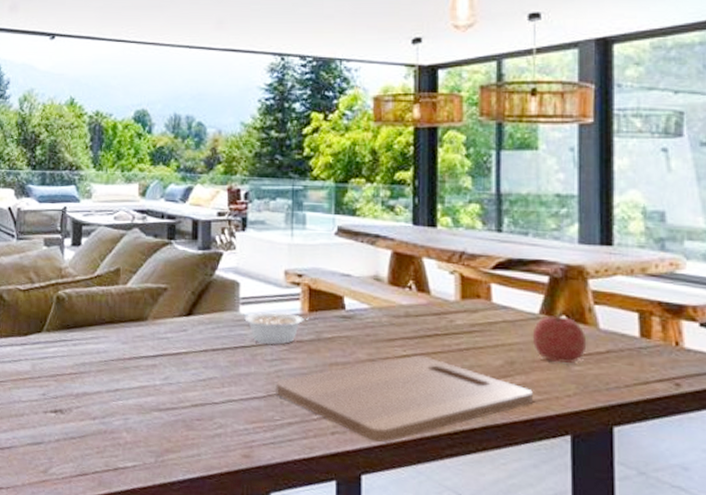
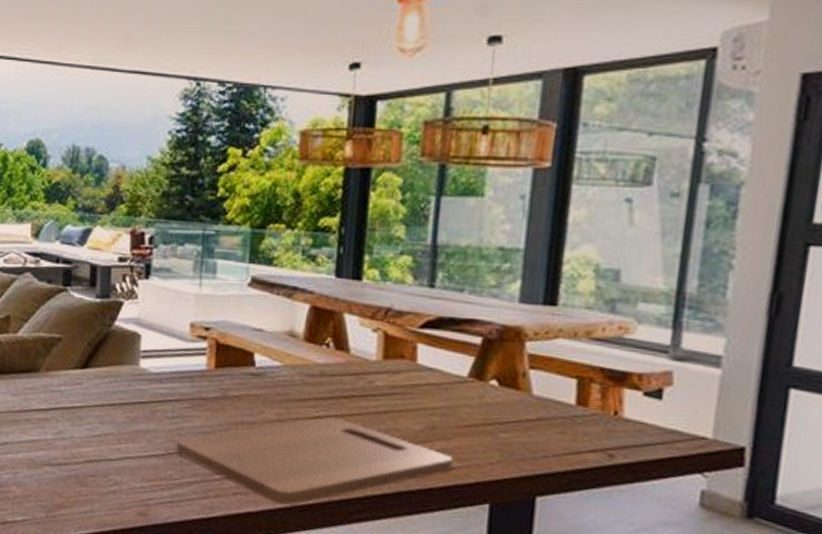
legume: present [244,311,313,345] -> none [145,366,219,402]
fruit: present [532,312,587,363] -> none [456,376,517,430]

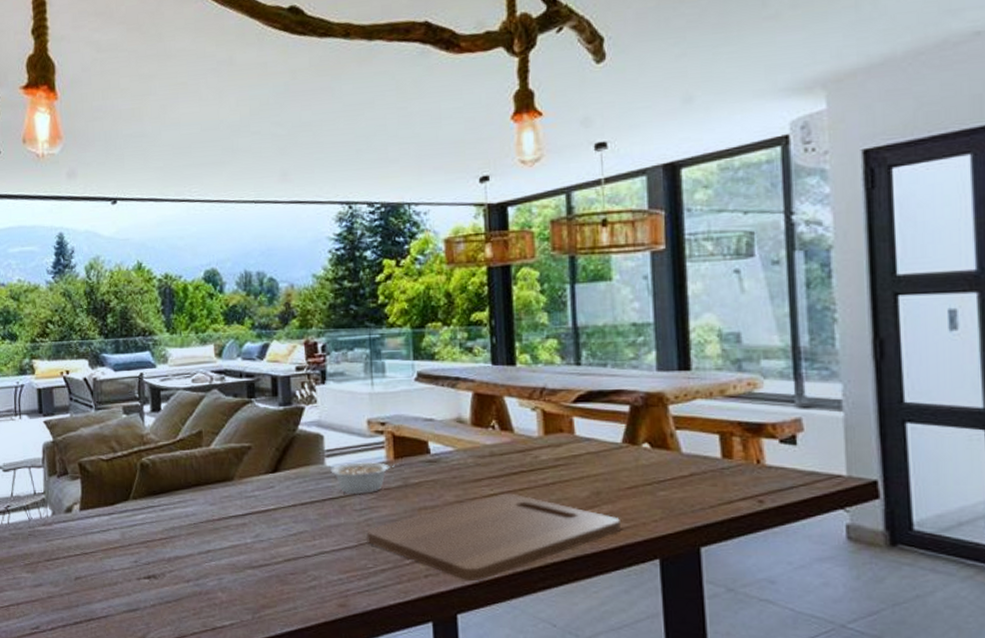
legume: none [145,366,219,402] -> present [330,461,399,495]

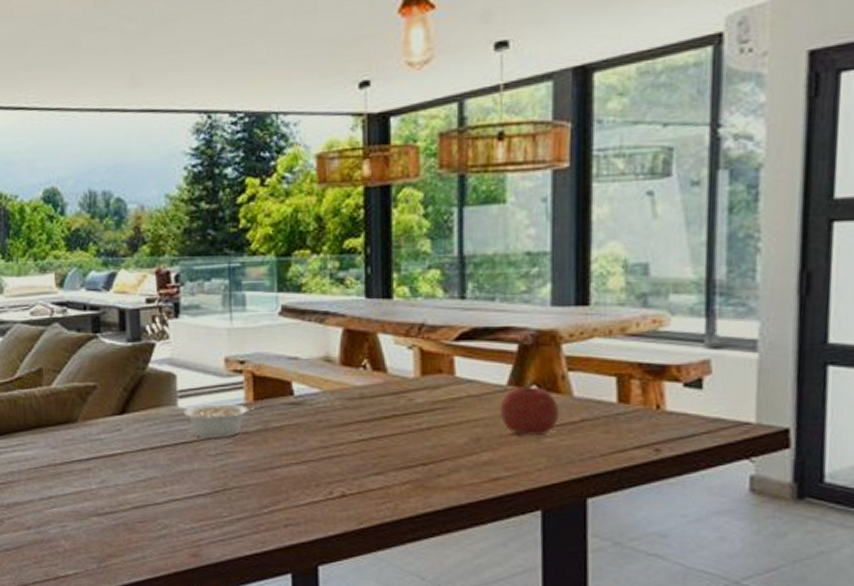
cutting board: present [366,493,620,581] -> none [222,439,500,531]
fruit: none [616,439,671,490] -> present [499,382,560,436]

